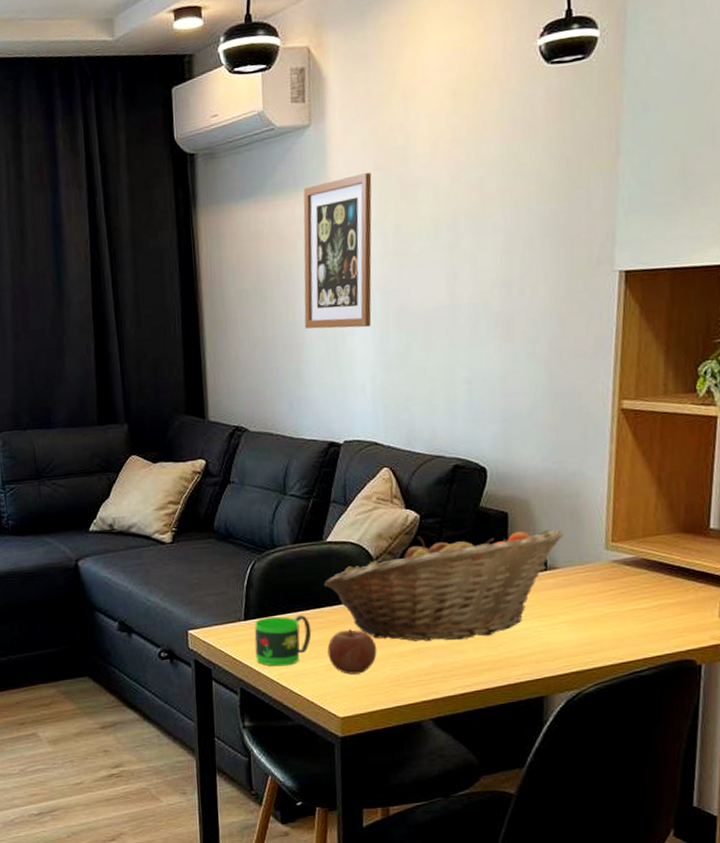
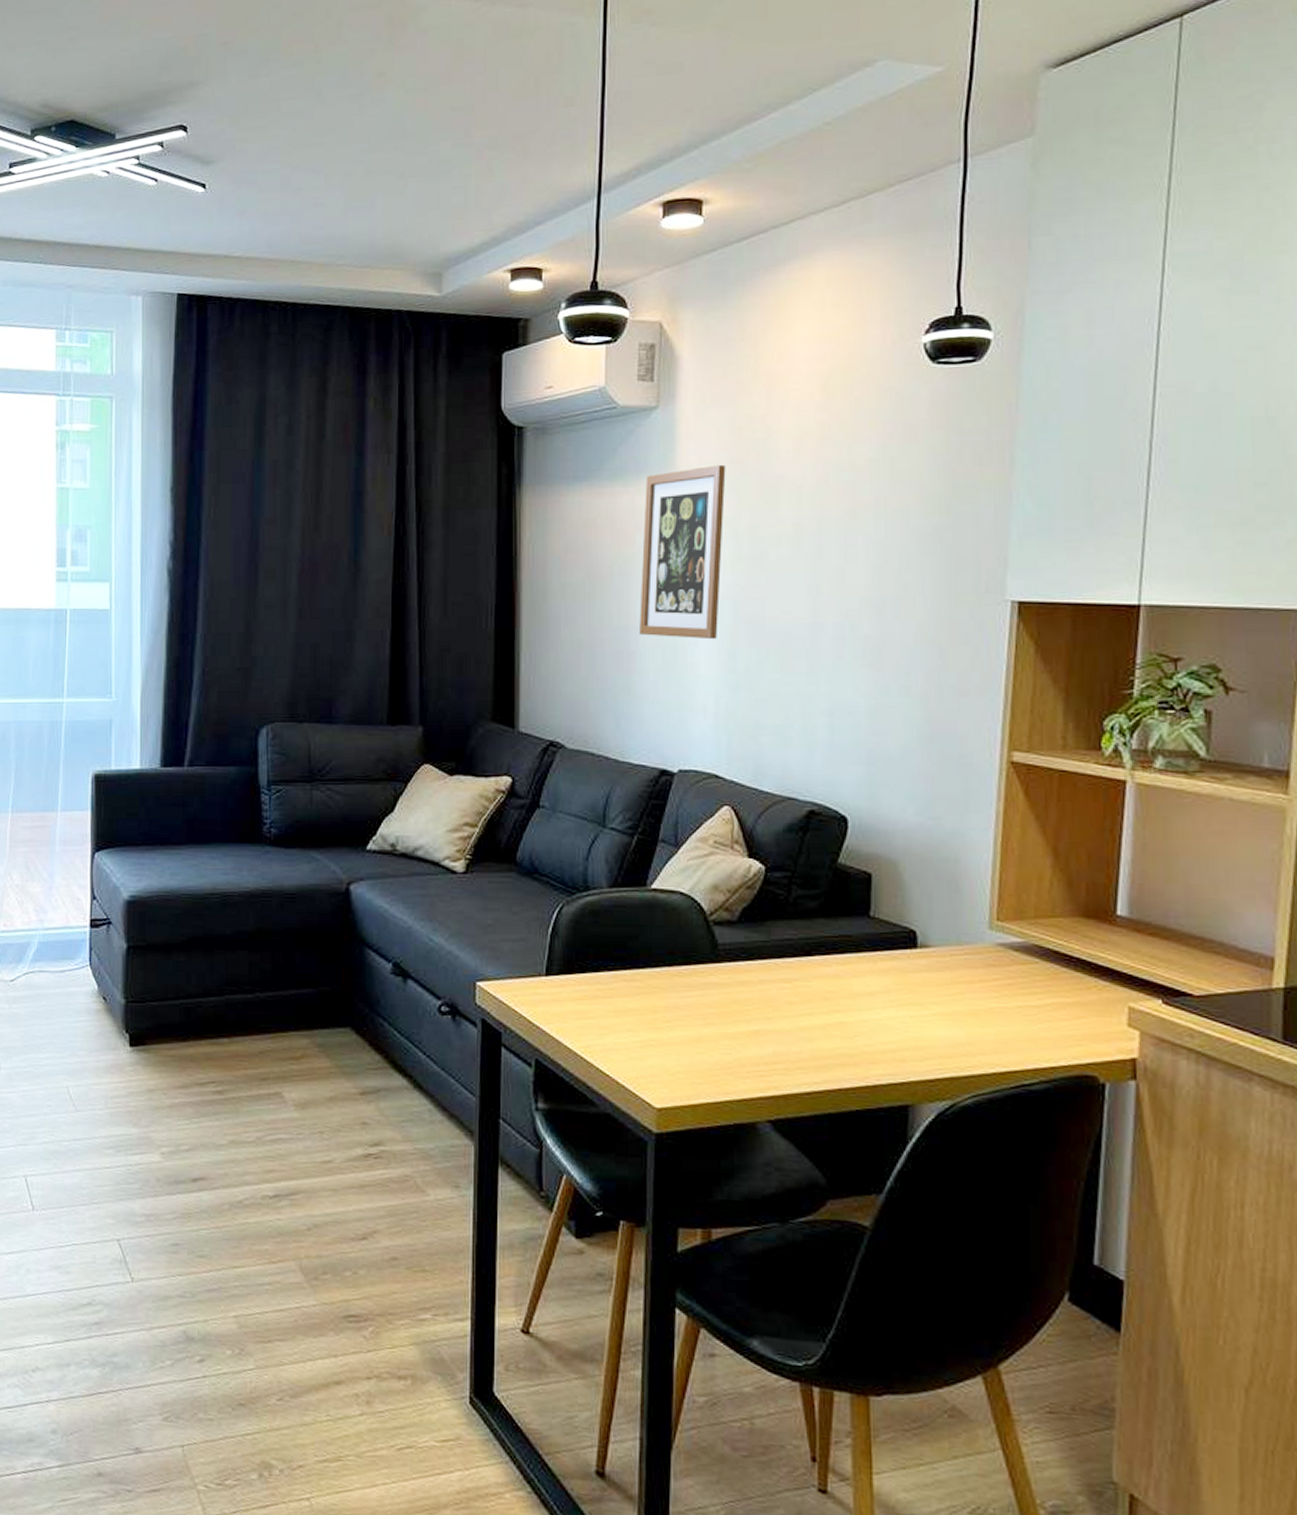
mug: present [254,615,312,667] -> none [557,975,627,1037]
fruit basket: present [324,528,563,642] -> none [646,892,938,1025]
apple: present [327,629,377,675] -> none [645,999,706,1056]

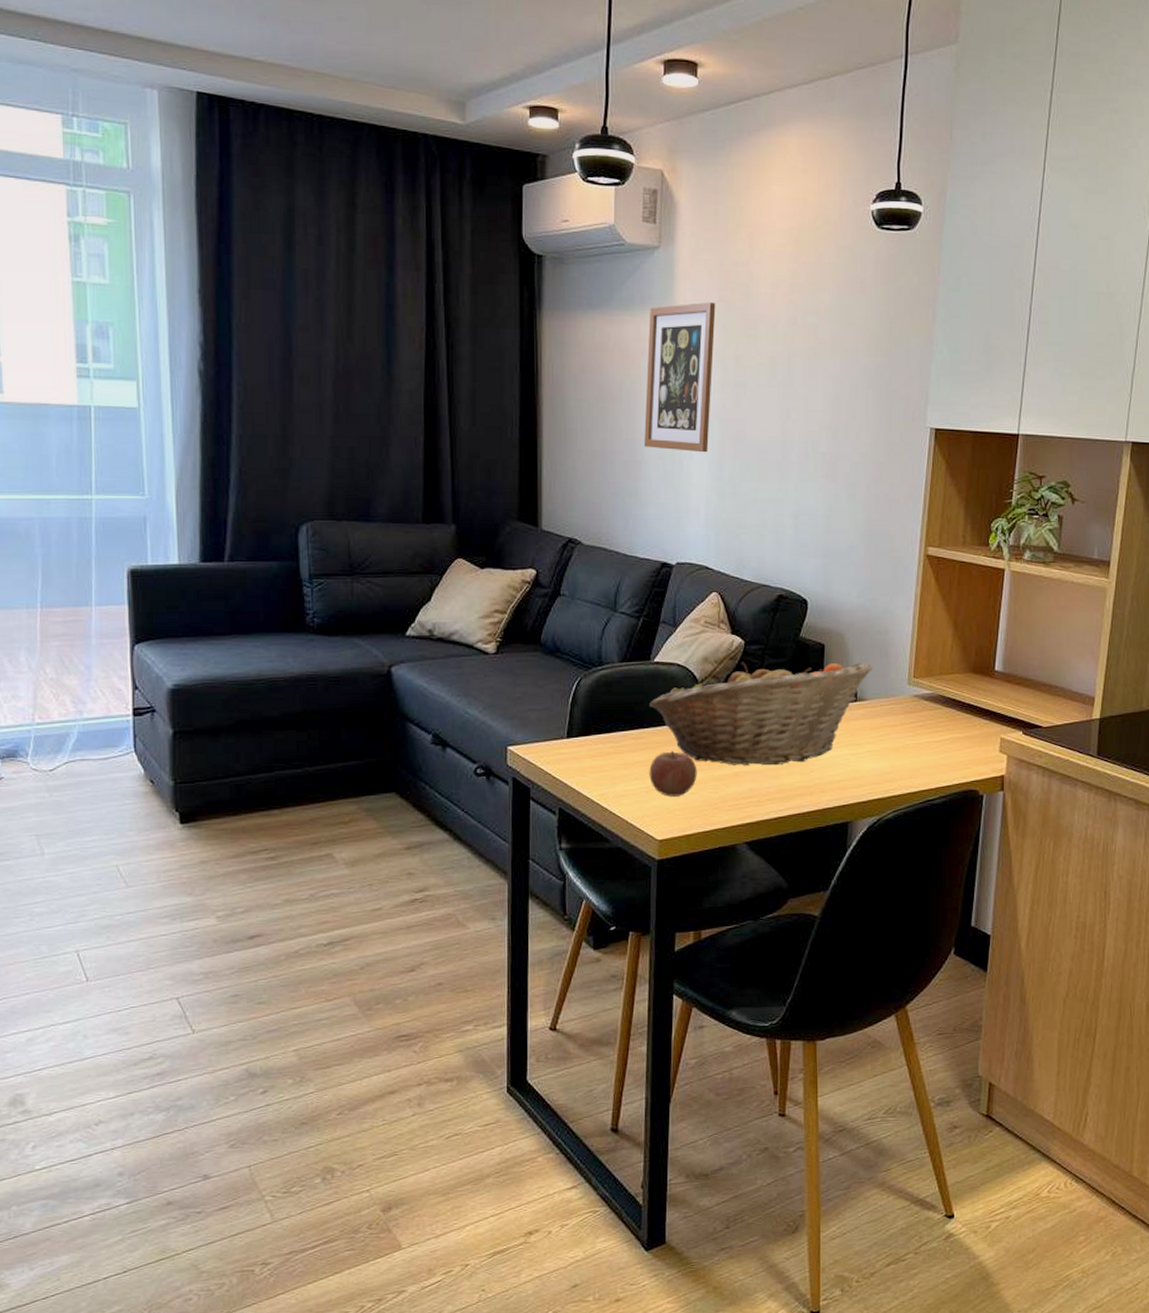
apple: none [645,999,706,1056] -> present [649,751,697,797]
fruit basket: none [646,892,938,1025] -> present [650,662,872,766]

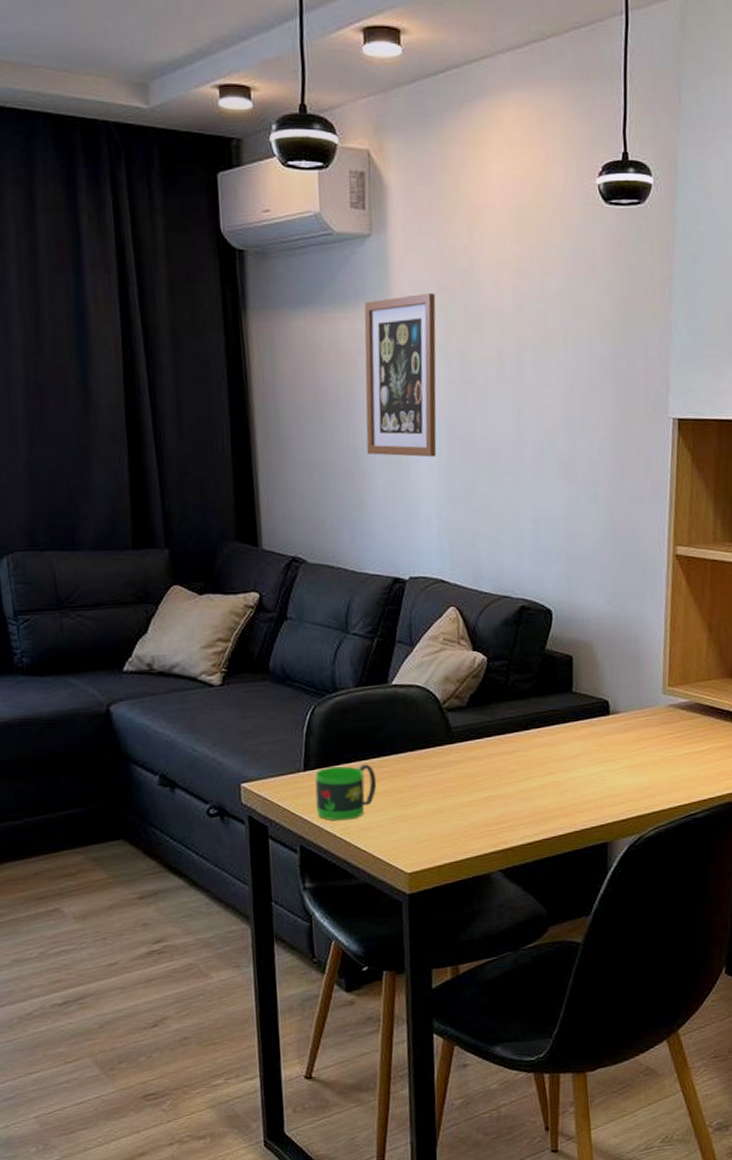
mug: none [576,735,635,787] -> present [315,764,377,821]
apple: present [649,751,697,797] -> none [393,779,445,827]
fruit basket: present [650,662,872,766] -> none [390,672,625,790]

